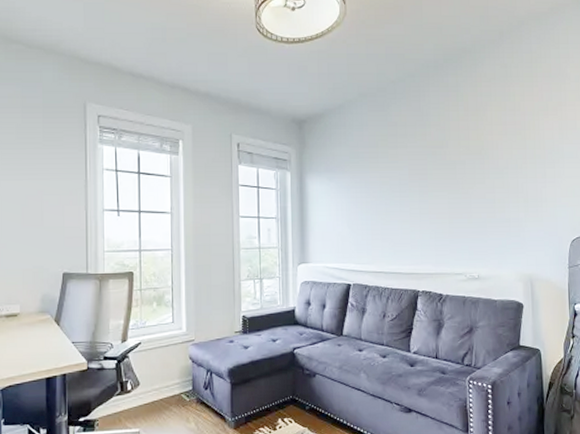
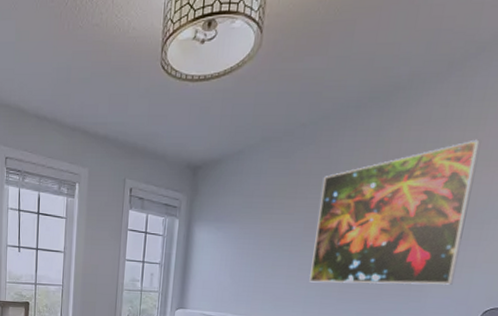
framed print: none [418,93,542,226] -> present [309,139,480,285]

